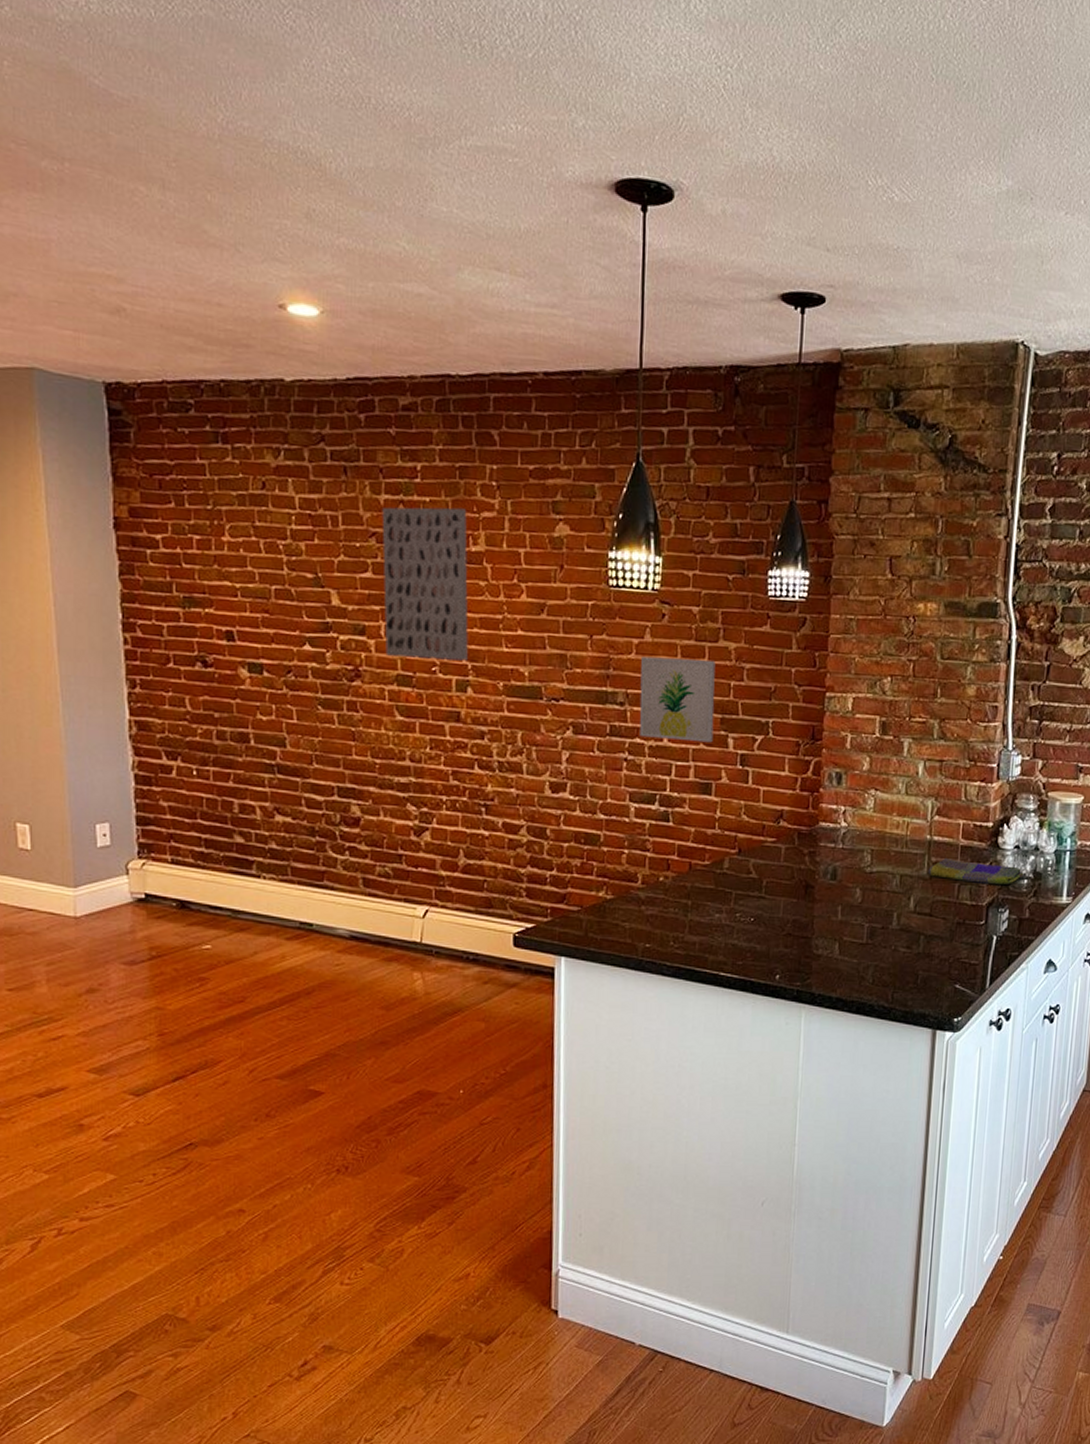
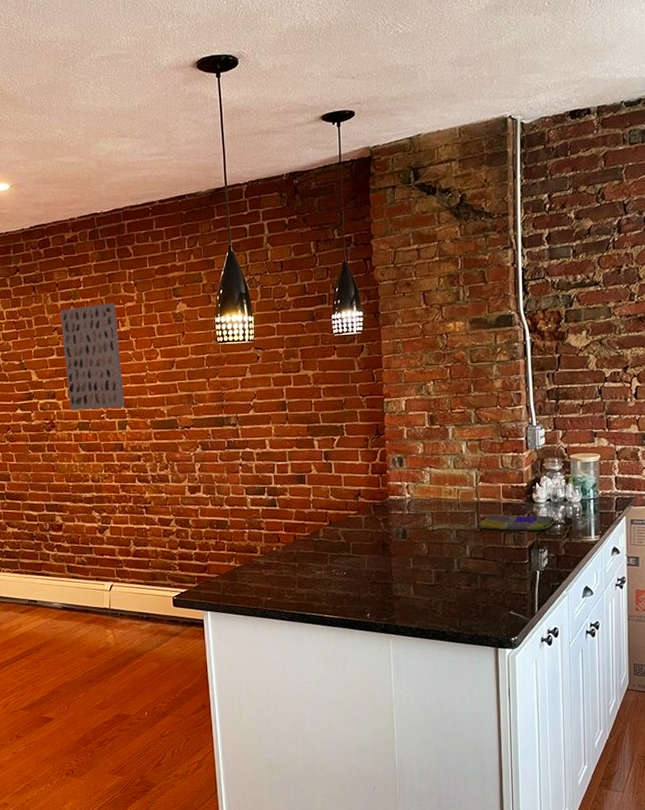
wall art: present [639,656,716,743] -> none [245,385,303,447]

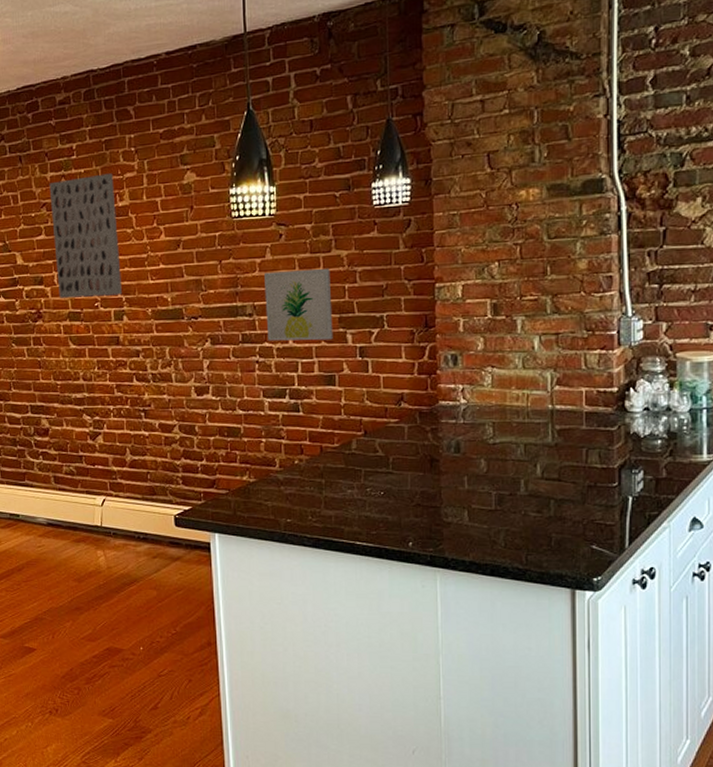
wall art: none [245,385,303,447] -> present [264,268,333,341]
dish towel: present [478,513,557,531] -> none [552,424,657,447]

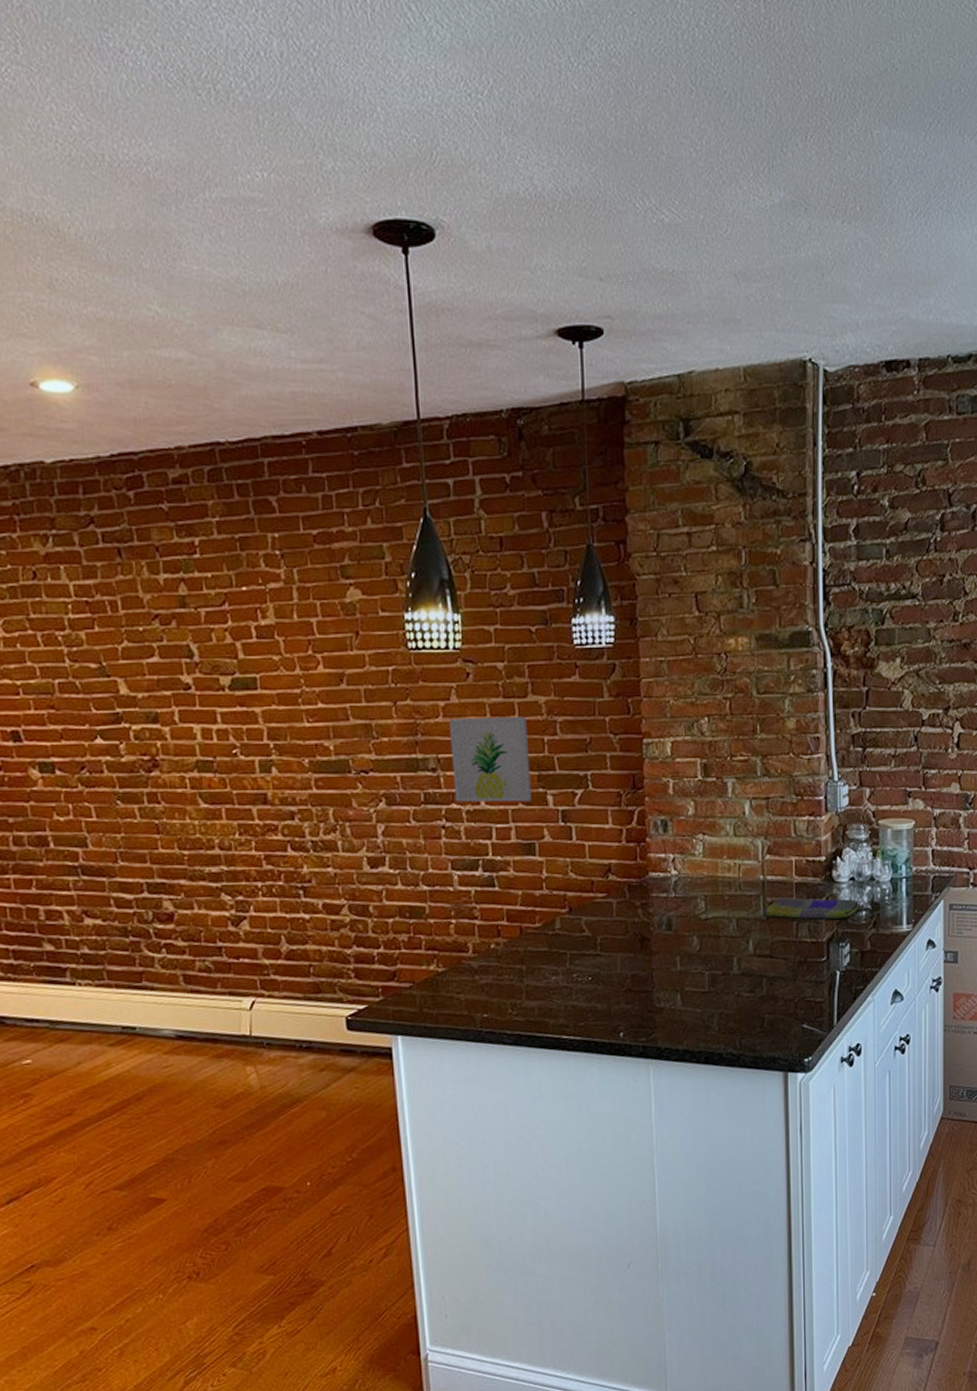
wall art: present [49,173,122,298] -> none [162,581,269,742]
dish towel: none [552,424,657,447] -> present [764,896,862,920]

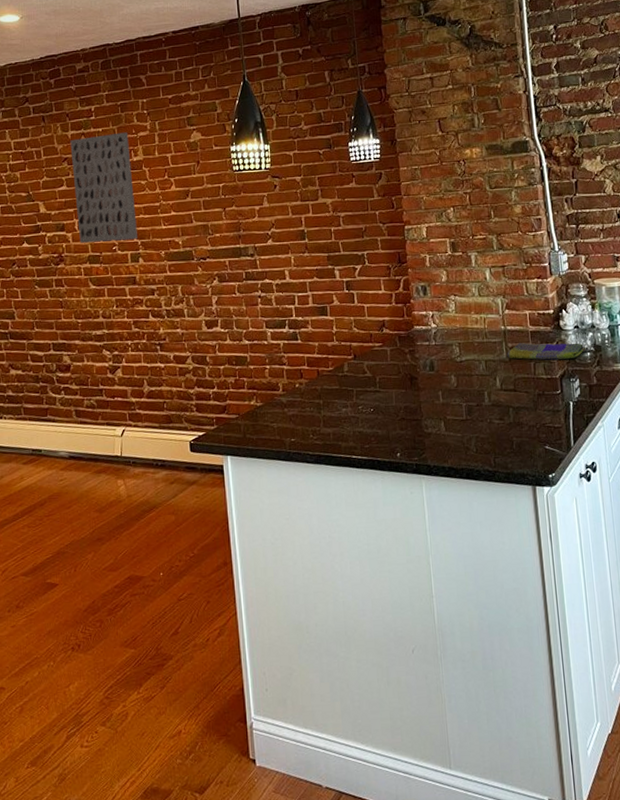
wall art: none [162,581,269,742] -> present [70,132,138,243]
wall art: present [449,716,532,802] -> none [263,213,323,278]

